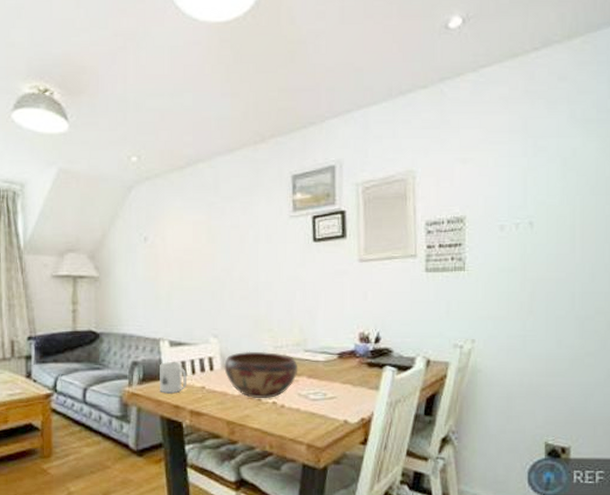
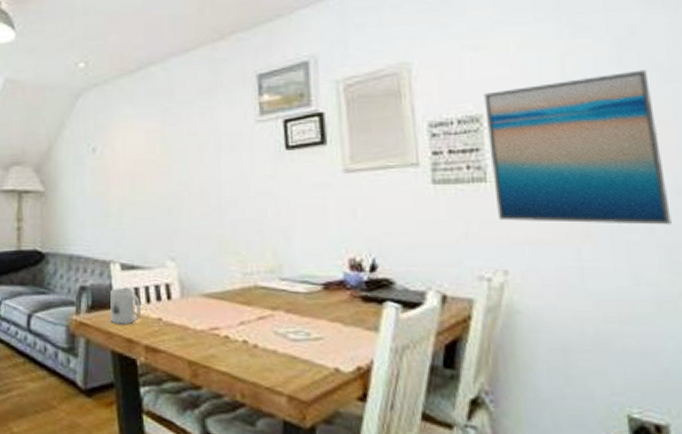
decorative bowl: present [223,351,298,399] -> none [182,277,273,336]
wall art: none [468,185,586,304] -> present [484,70,672,225]

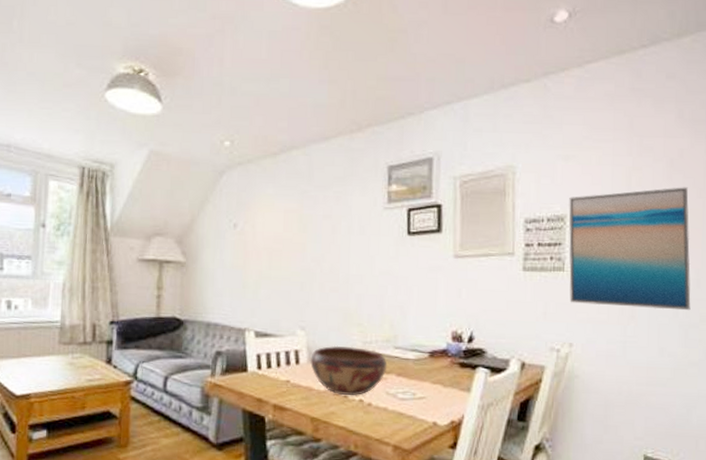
mug: present [110,287,142,325] -> none [243,352,273,386]
decorative bowl: none [182,277,273,336] -> present [309,345,387,396]

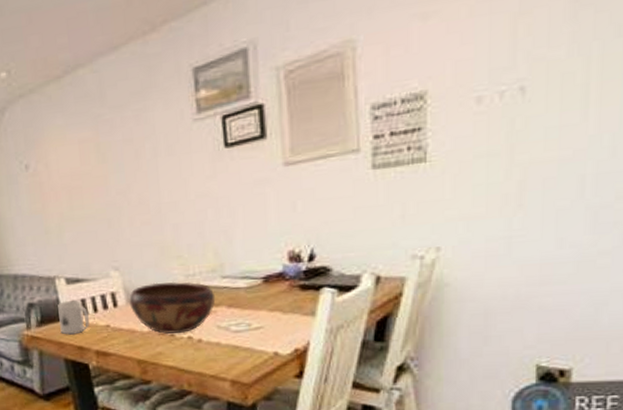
mug: none [243,352,273,386] -> present [58,300,89,335]
wall art: present [569,187,691,311] -> none [430,25,603,200]

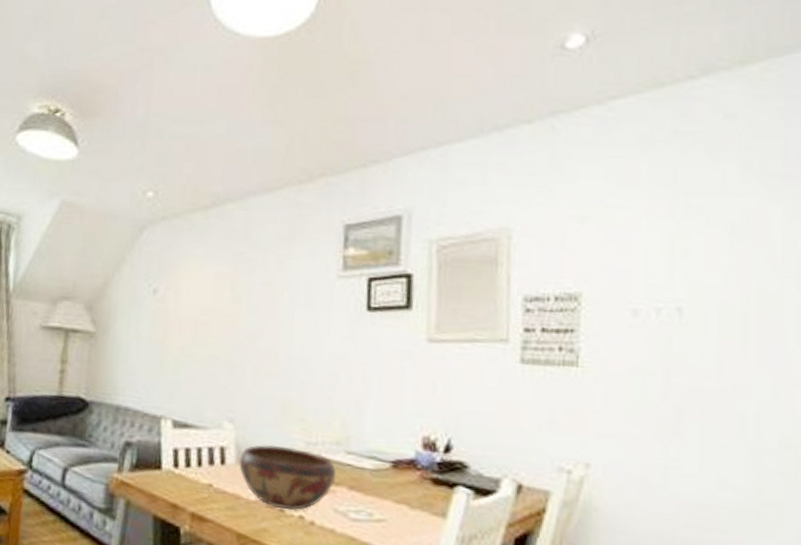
mug: present [58,300,89,335] -> none [155,446,192,489]

